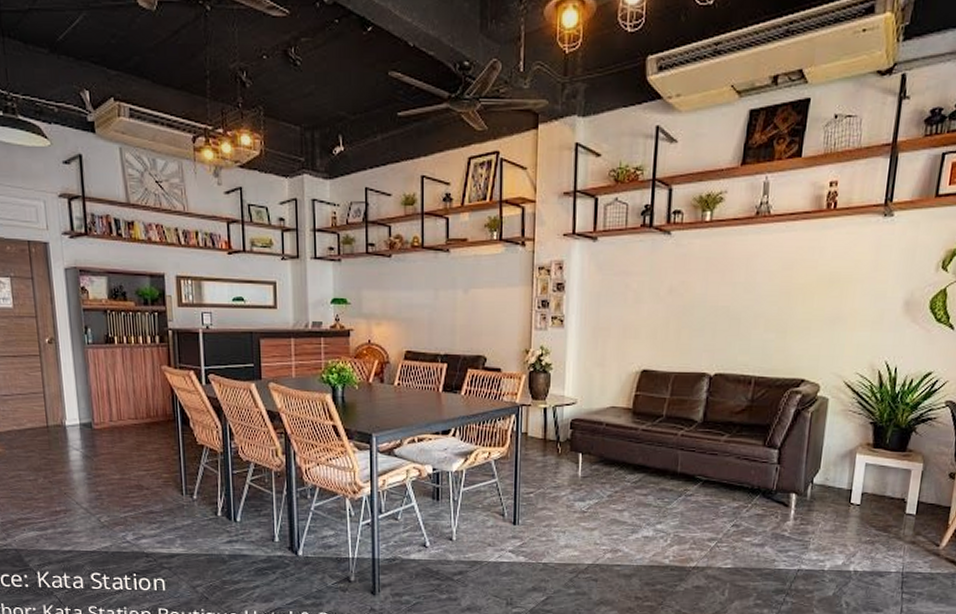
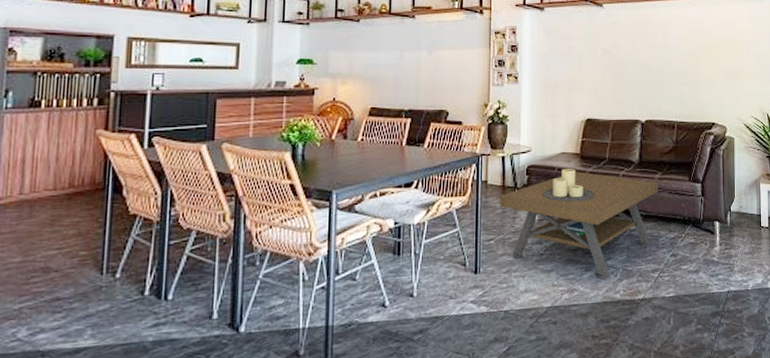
coffee table: none [540,425,724,545] -> present [500,169,658,281]

